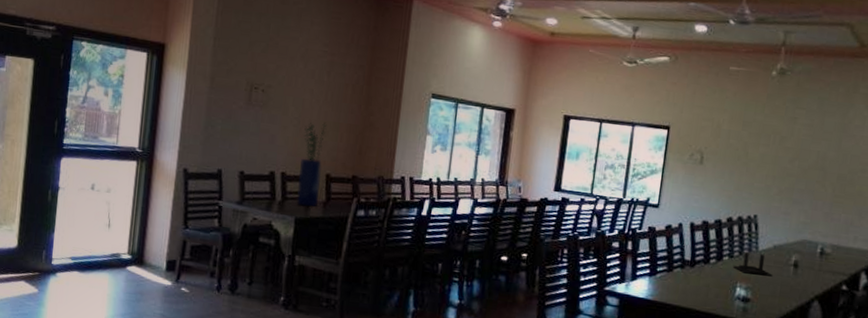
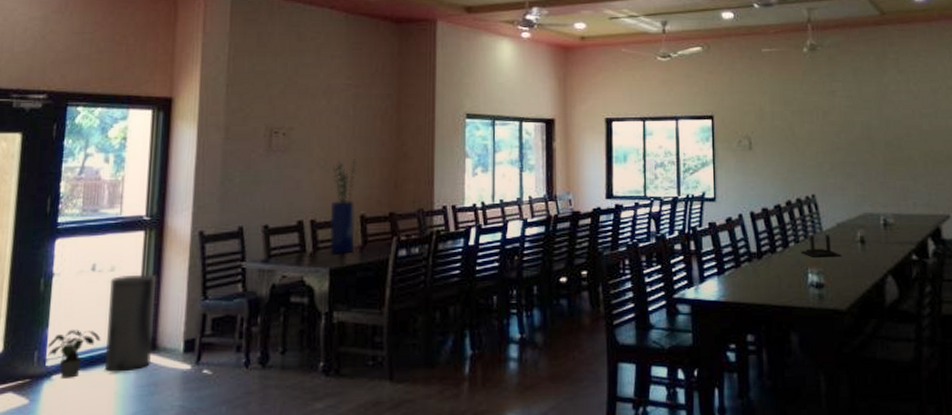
potted plant: none [53,237,98,277] -> present [47,330,101,378]
pedal bin: none [99,197,145,279] -> present [104,274,156,371]

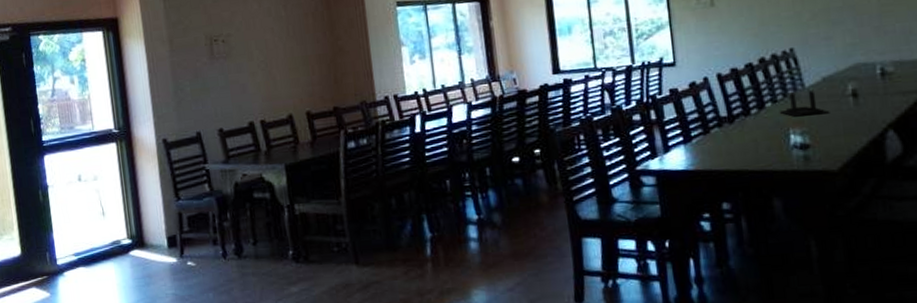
potted plant: present [47,330,101,378] -> none [55,233,98,274]
pedal bin: present [104,274,156,371] -> none [96,180,143,267]
vase: present [329,159,357,254] -> none [273,58,304,151]

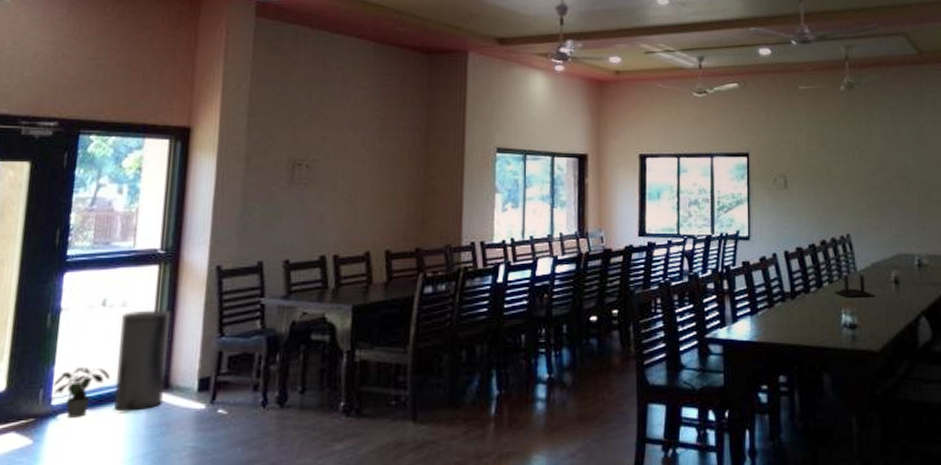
potted plant: none [55,233,98,274] -> present [53,367,111,418]
pedal bin: none [96,180,143,267] -> present [113,309,170,410]

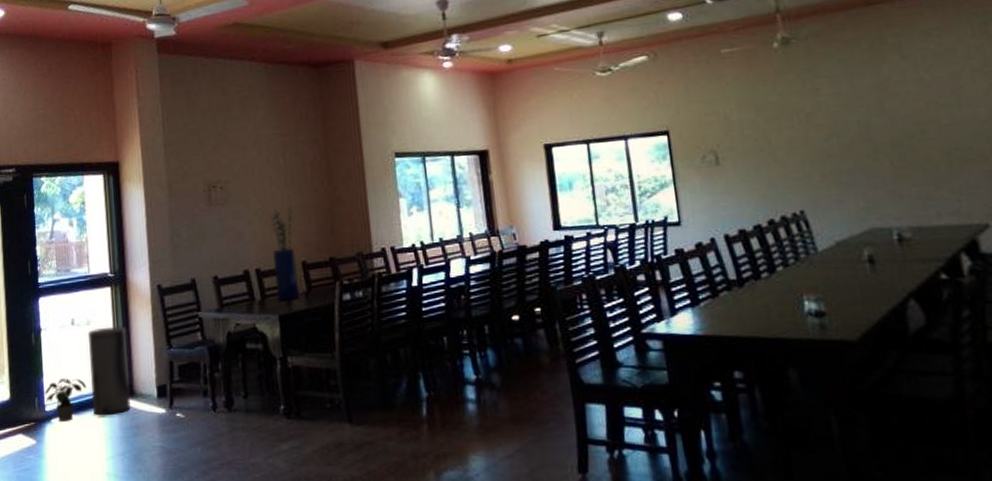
vase: none [353,193,383,291] -> present [270,207,299,301]
napkin holder: present [835,275,876,298] -> none [793,255,846,283]

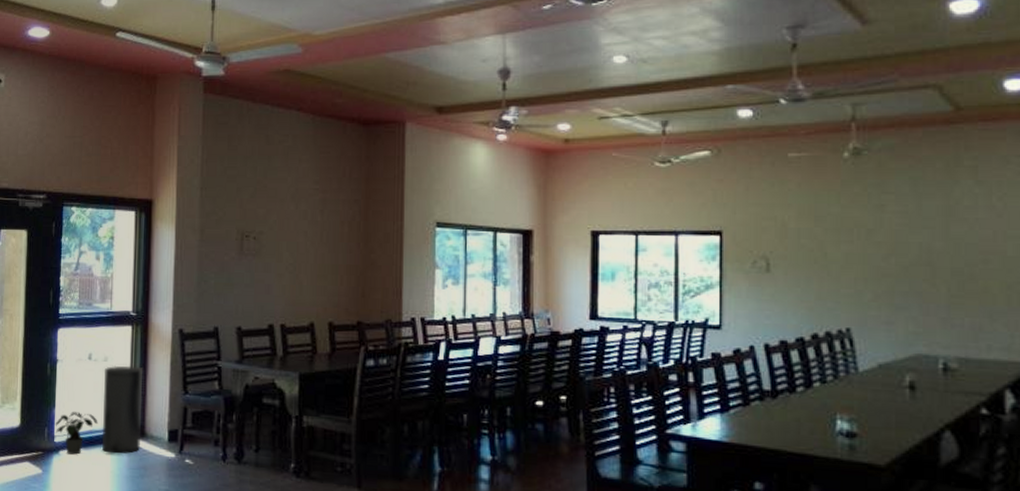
vase: present [270,207,299,301] -> none [298,265,325,360]

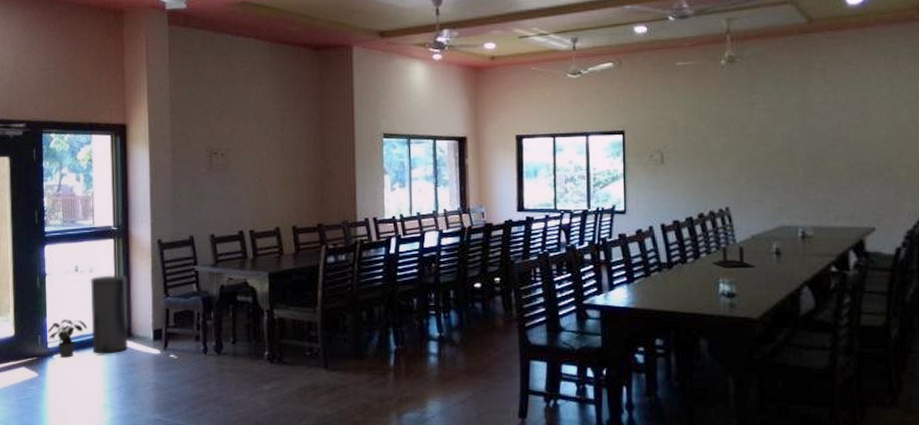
napkin holder: none [829,375,883,404] -> present [713,246,756,268]

